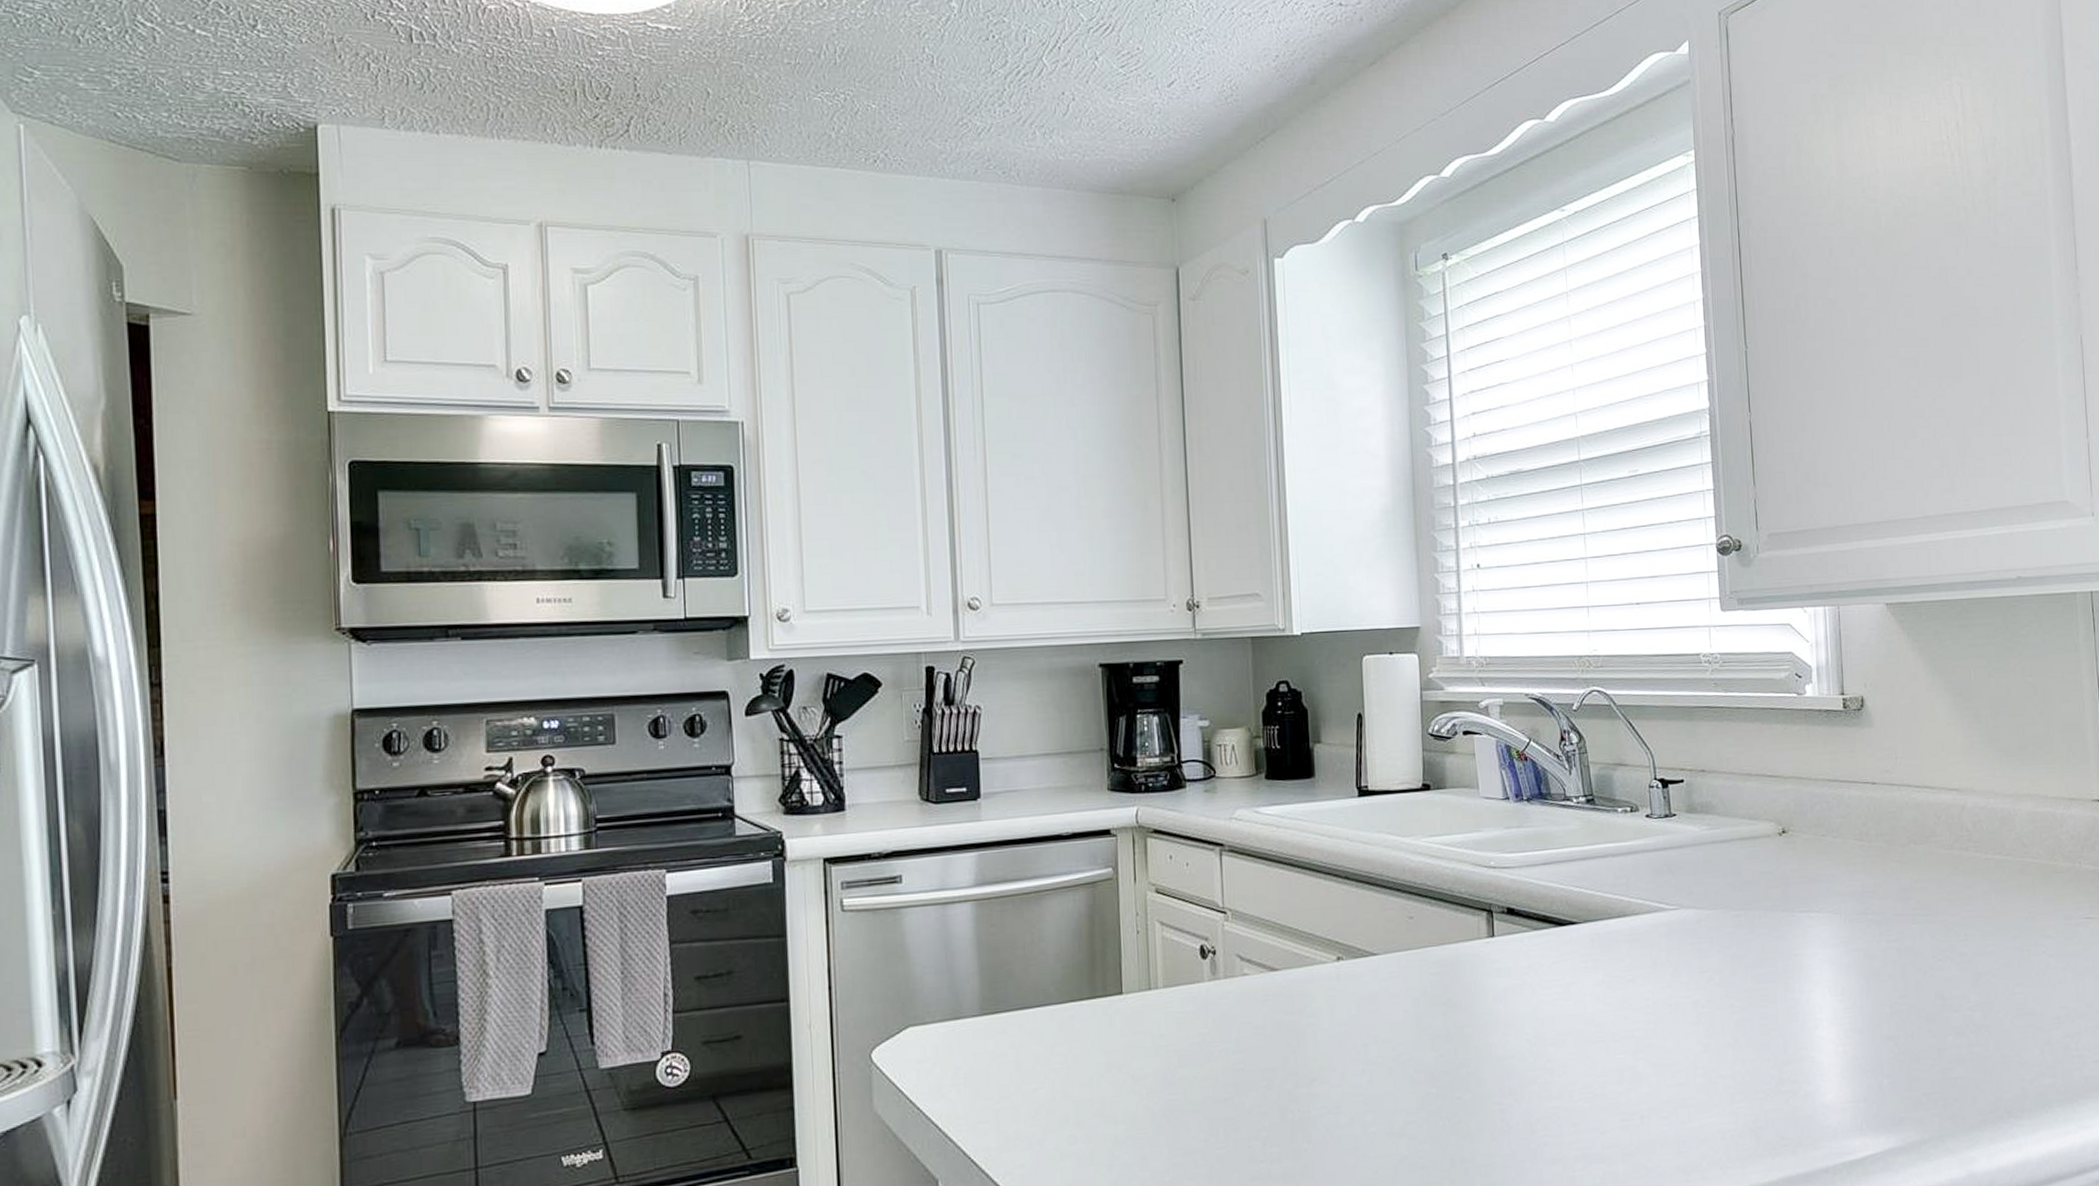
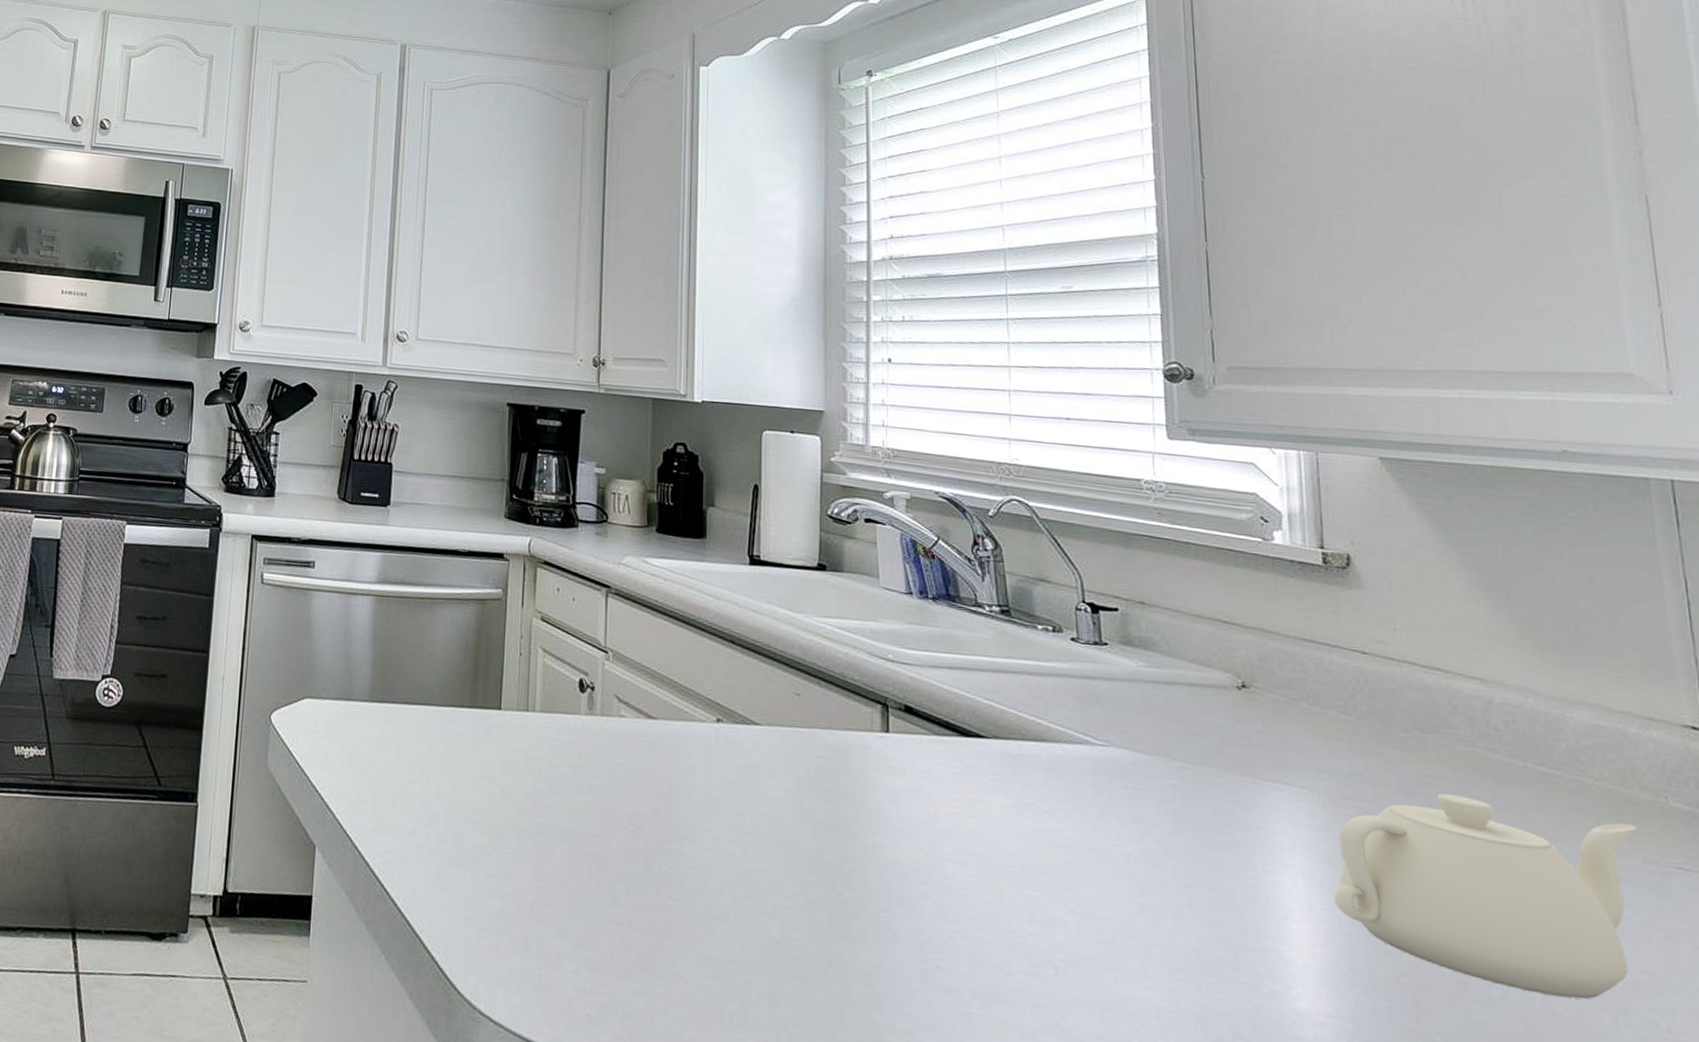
teapot: none [1852,889,2061,1044] -> present [1334,793,1638,1000]

